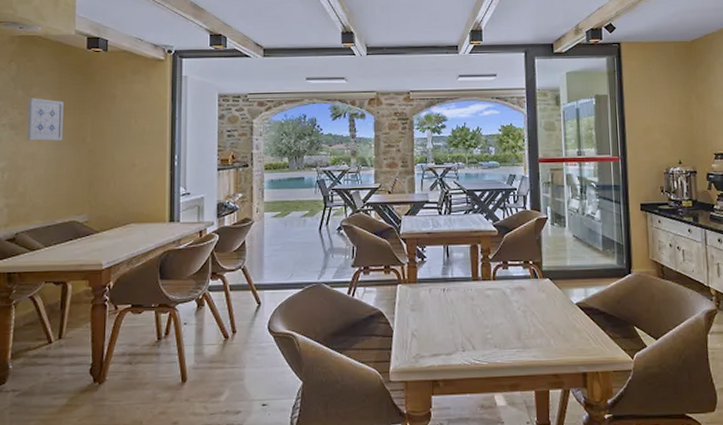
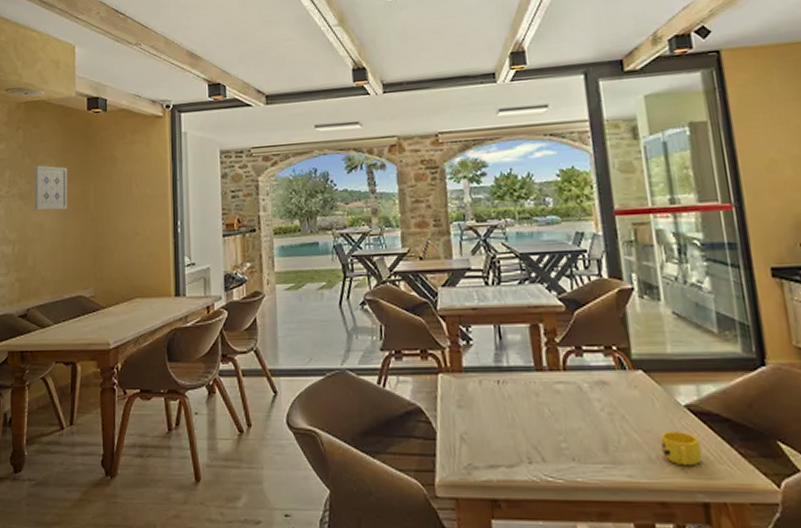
cup: none [557,322,585,347] -> present [660,432,702,466]

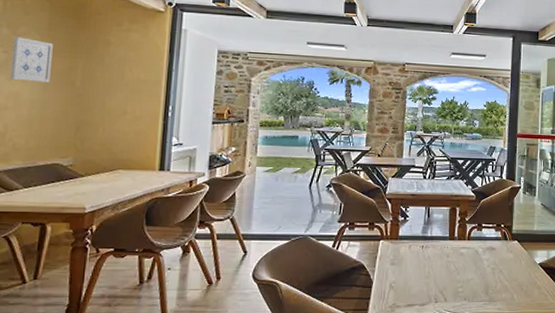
cup: present [660,432,702,466] -> none [520,280,544,302]

